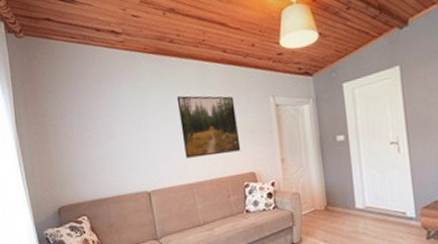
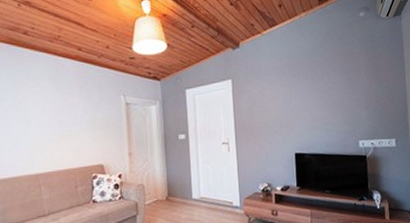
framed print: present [176,95,241,158] -> none [27,87,91,149]

